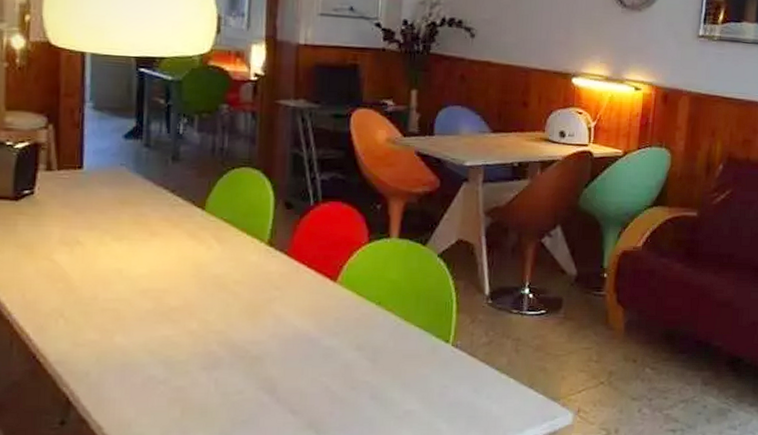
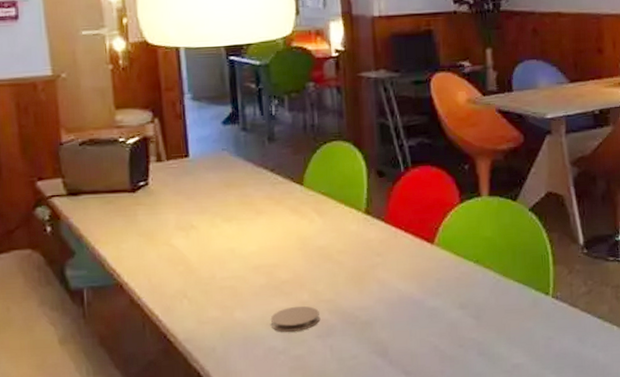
coaster: none [153,335,207,361] -> present [270,305,320,332]

